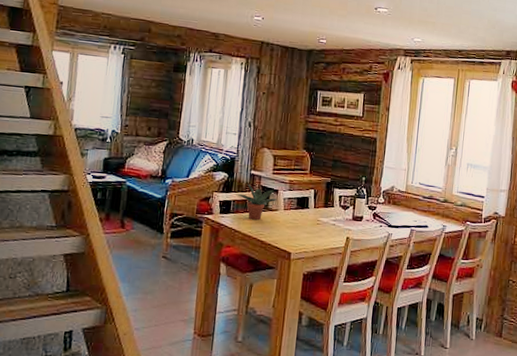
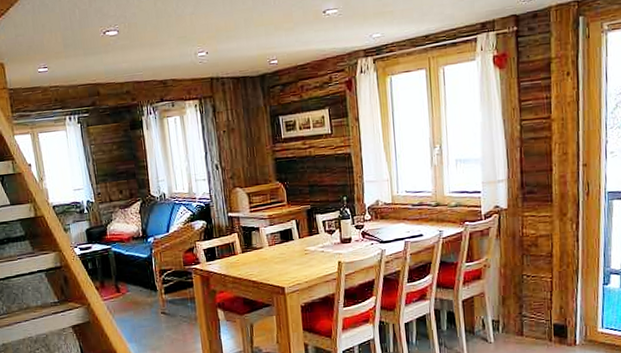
potted plant: present [238,183,278,220] -> none [220,227,261,262]

